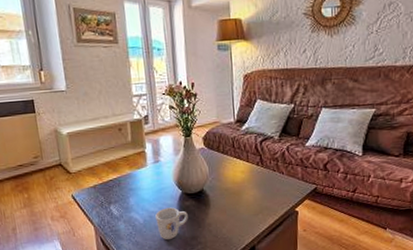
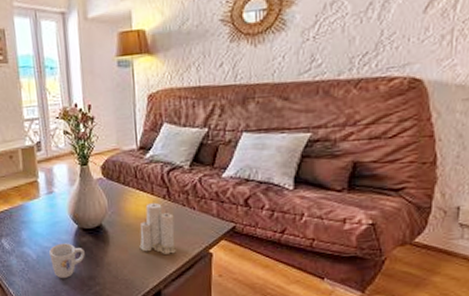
candle: none [236,167,268,214] -> present [139,201,176,254]

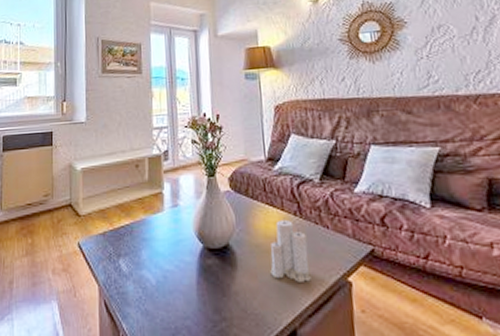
mug: present [49,243,85,279] -> none [171,266,210,312]

